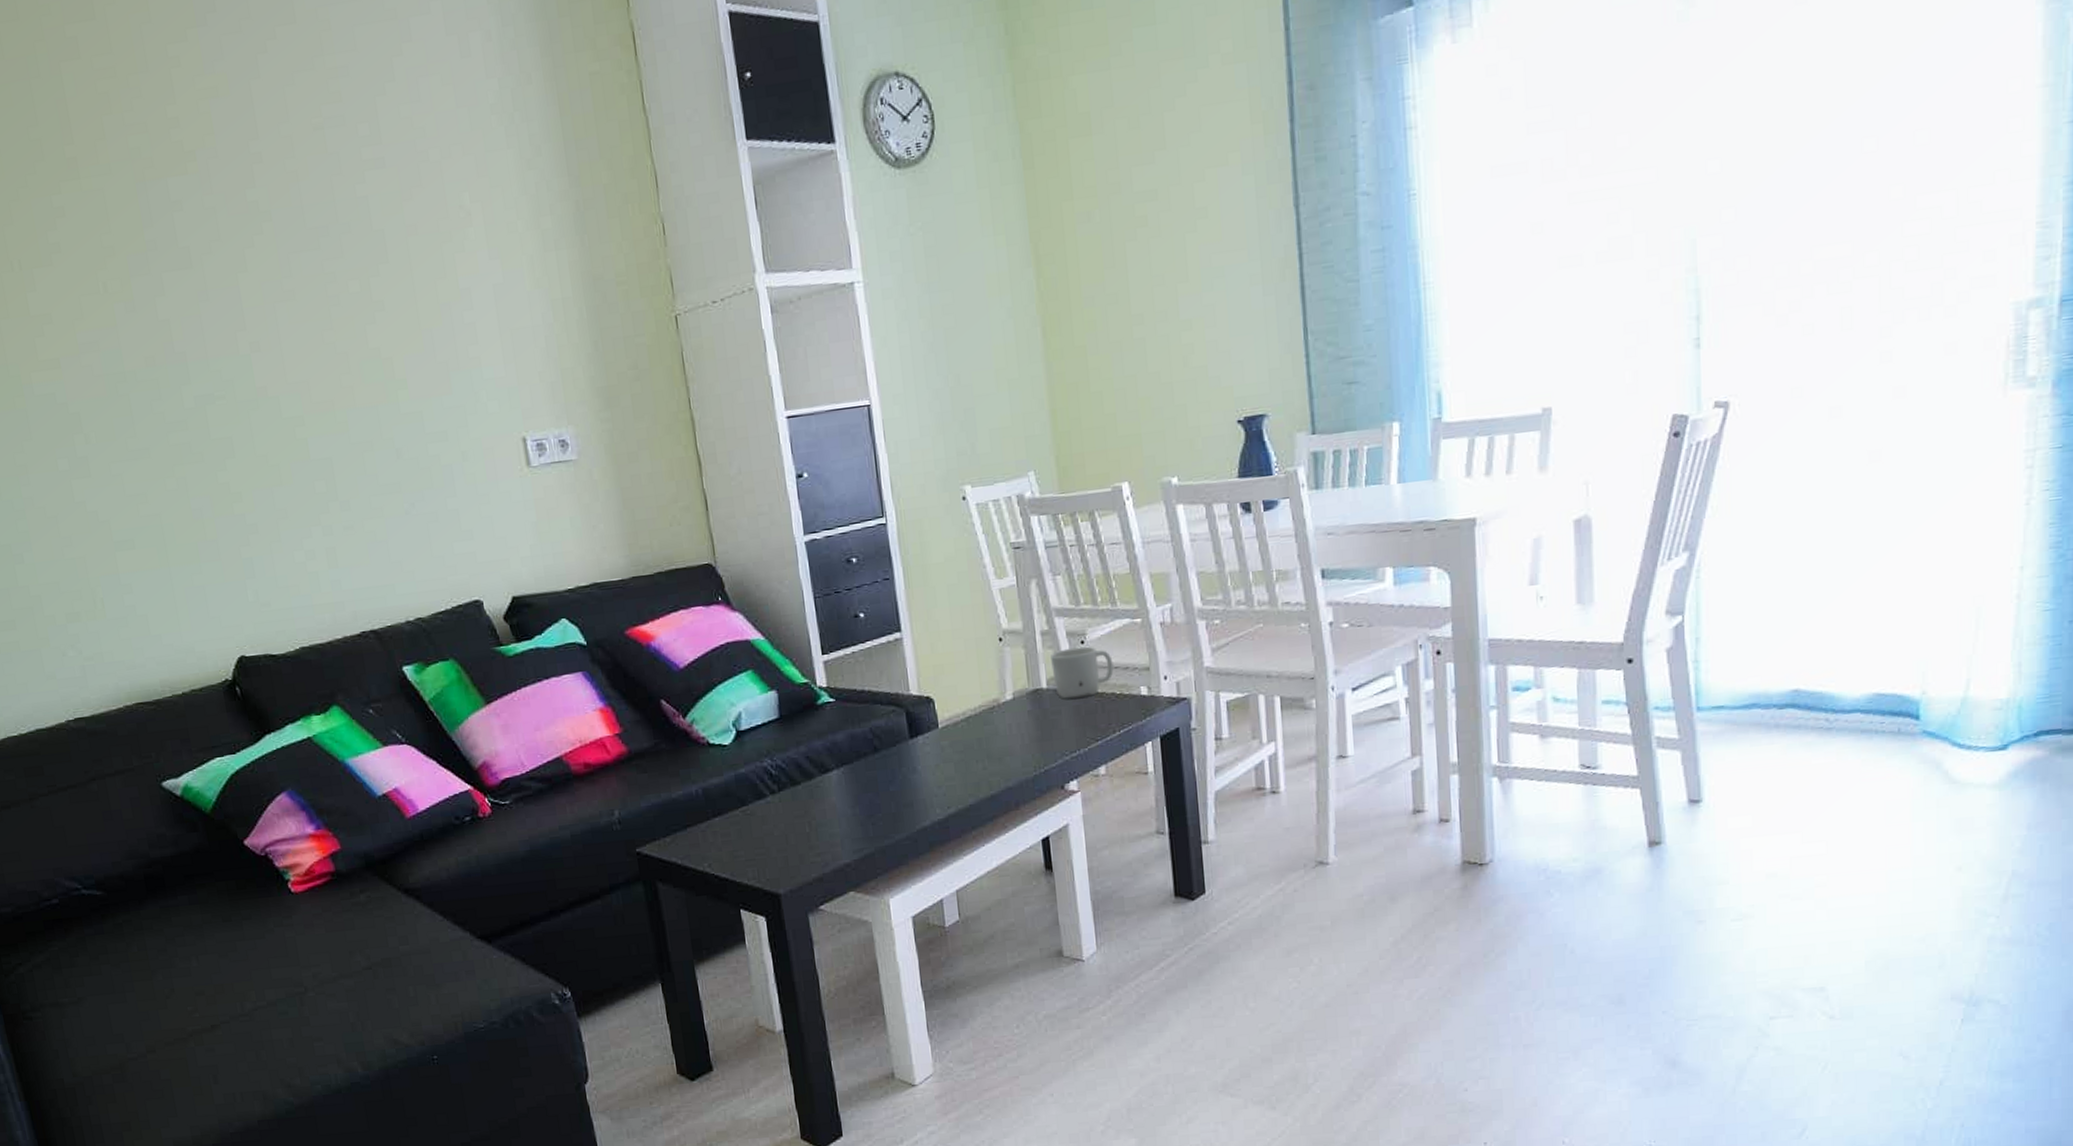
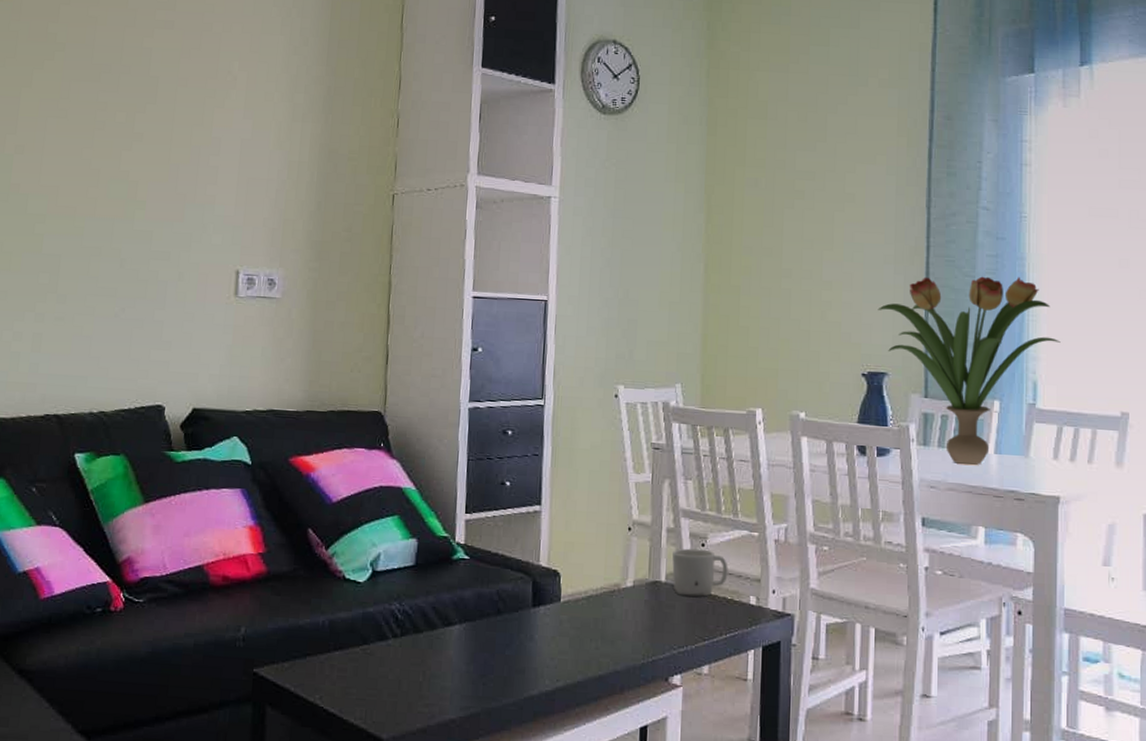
flower arrangement: none [1248,270,1466,503] -> present [878,276,1061,465]

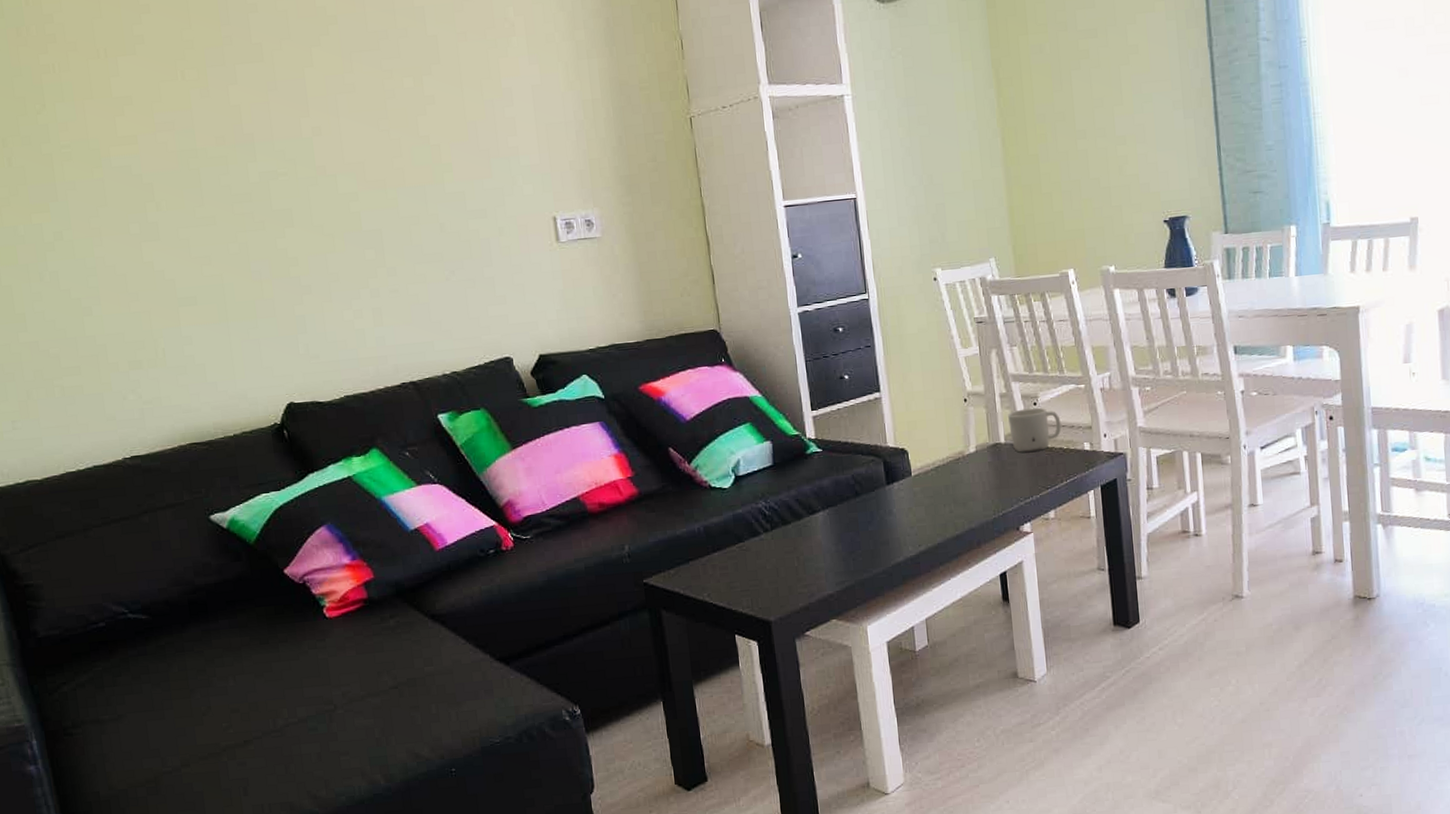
flower arrangement: present [878,276,1061,465] -> none [1172,102,1349,291]

